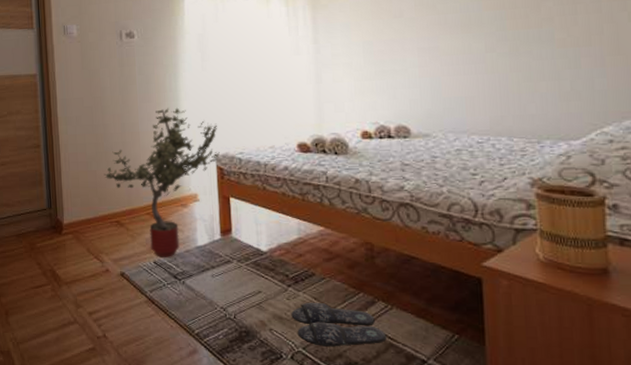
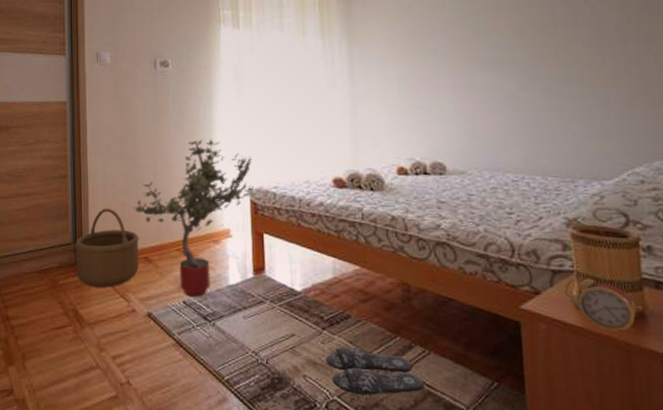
basket: none [50,175,111,249] -> present [75,208,139,287]
alarm clock: none [527,236,606,287] -> present [565,278,643,332]

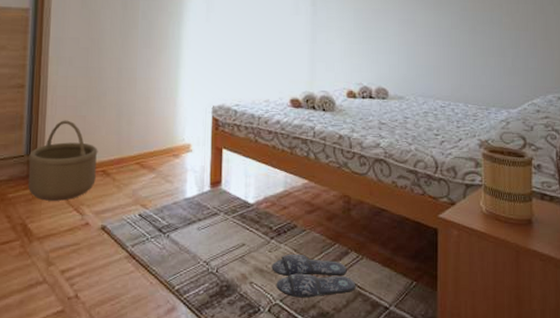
potted tree: present [133,139,254,297] -> none [93,55,216,210]
alarm clock: present [565,278,643,332] -> none [474,191,530,236]

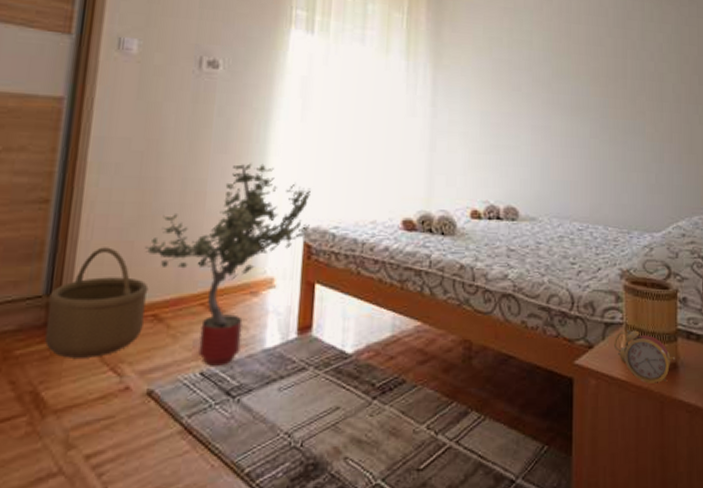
potted tree: none [93,55,216,210] -> present [144,163,311,366]
slippers: present [272,254,356,298] -> none [372,417,477,475]
alarm clock: none [474,191,530,236] -> present [614,330,676,384]

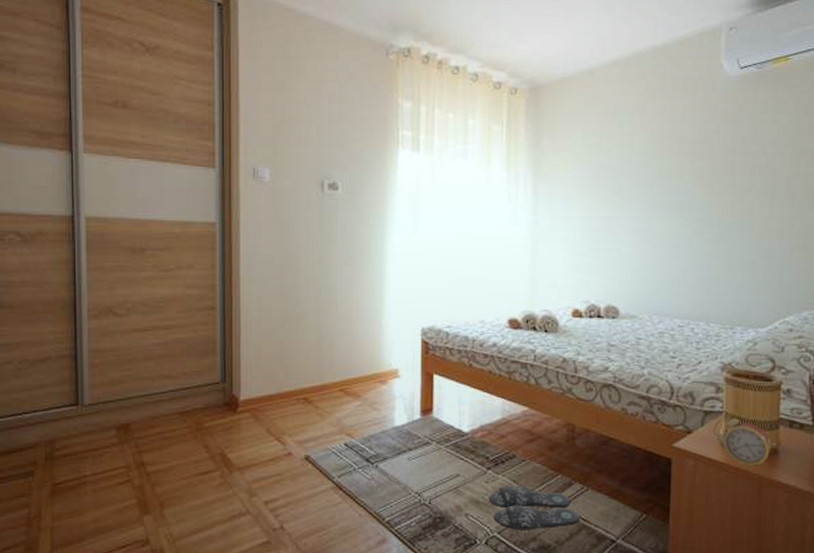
basket: present [44,247,149,358] -> none [224,344,298,430]
potted tree: present [144,163,311,366] -> none [292,273,426,439]
slippers: none [372,417,477,475] -> present [488,485,580,530]

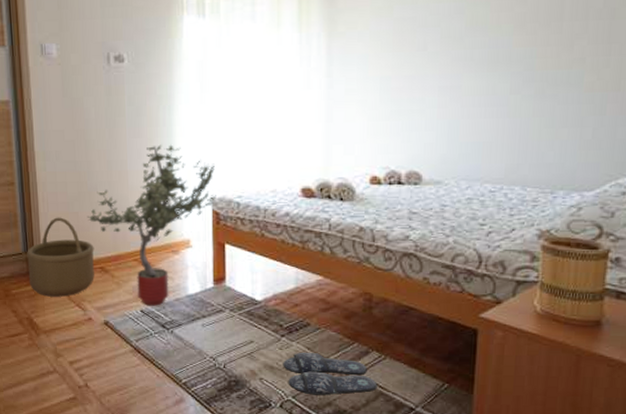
basket: none [224,344,298,430] -> present [27,217,94,297]
potted tree: none [292,273,426,439] -> present [86,144,216,306]
alarm clock: present [713,418,777,466] -> none [526,288,600,338]

